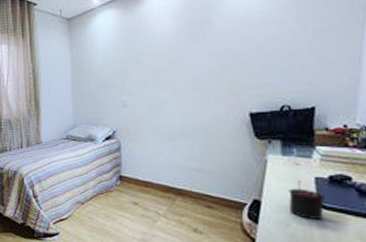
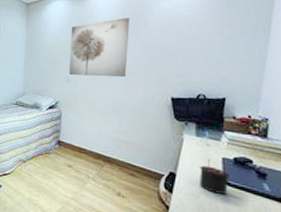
wall art: none [123,22,194,99] -> present [69,17,130,77]

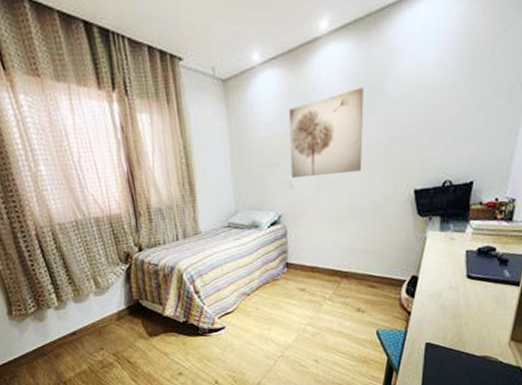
candle: present [200,159,229,195] -> none [442,255,472,289]

